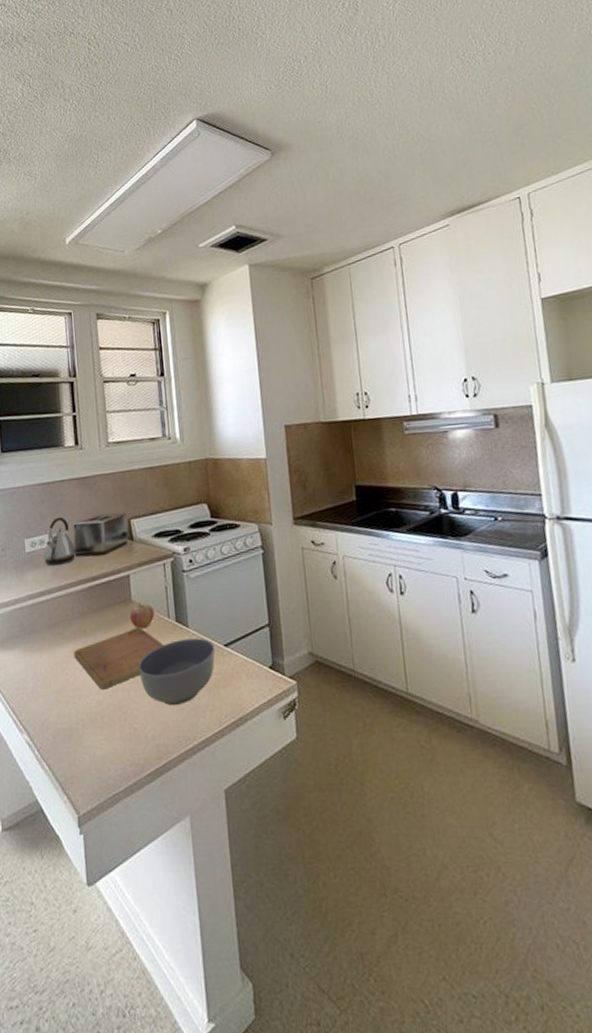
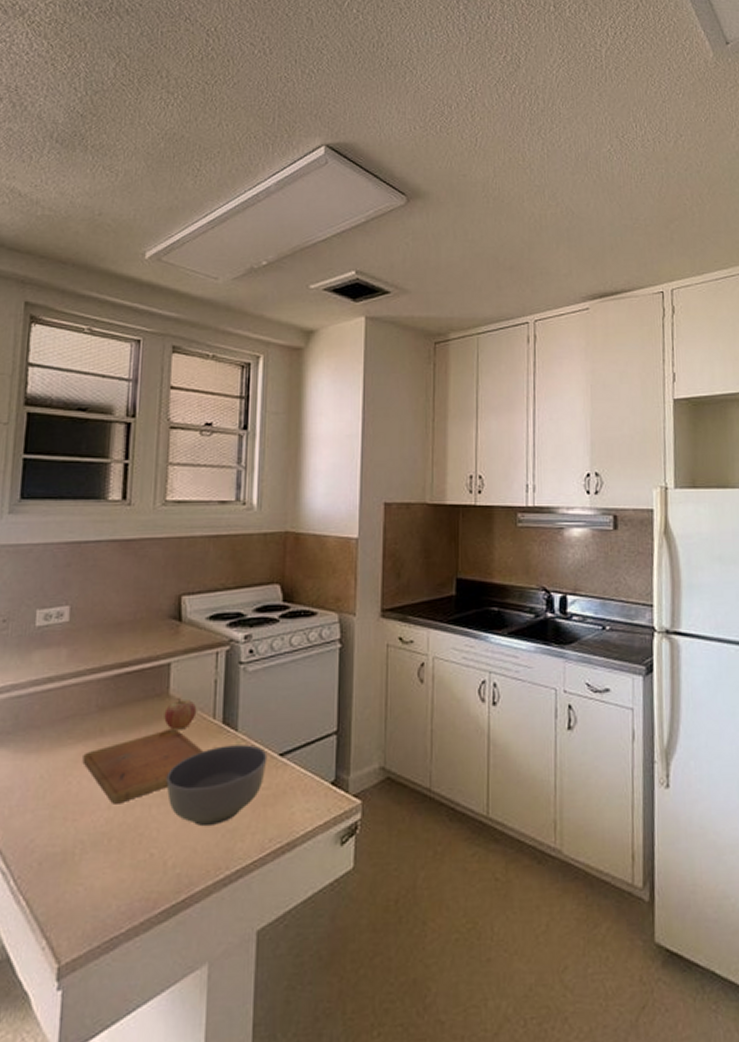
kettle: present [44,517,77,566] -> none [59,585,105,645]
toaster: present [72,512,129,557] -> none [101,586,177,637]

